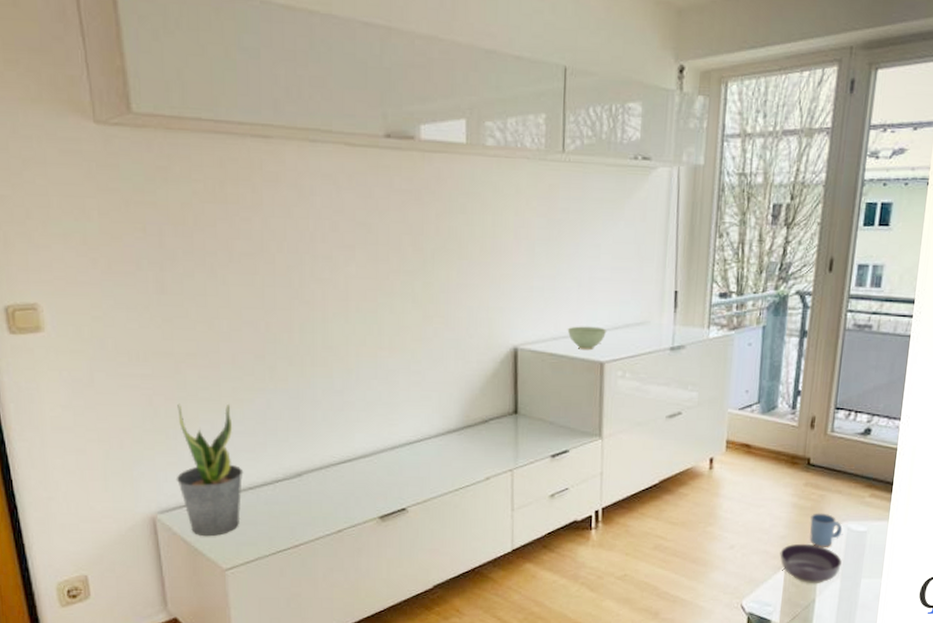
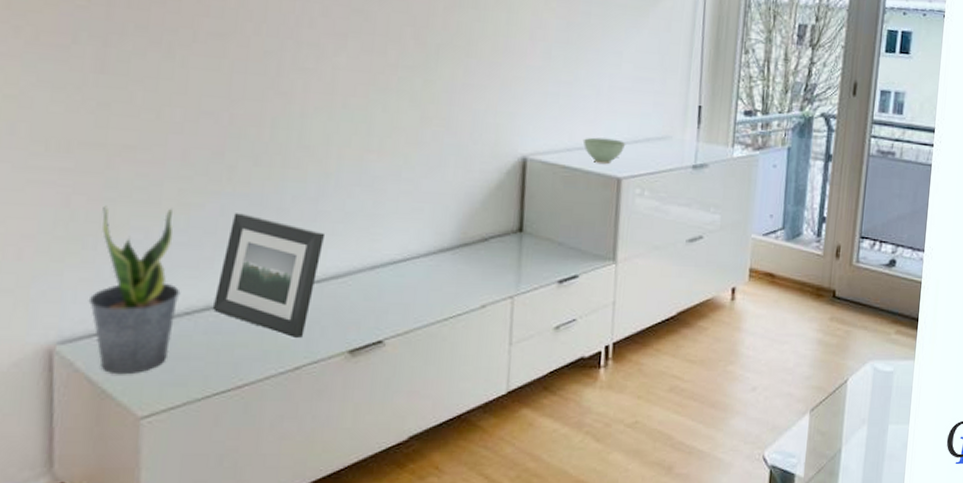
picture frame: none [269,406,352,508] -> present [212,213,326,339]
bowl: present [780,543,842,584] -> none [804,385,868,432]
mug: present [809,513,843,547] -> none [835,350,869,389]

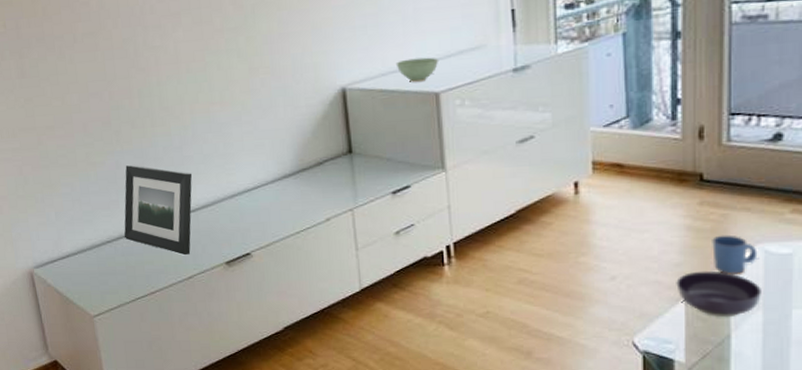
potted plant: present [88,205,181,373] -> none [42,167,102,286]
bowl: none [804,385,868,432] -> present [676,270,761,318]
mug: none [835,350,869,389] -> present [712,234,758,274]

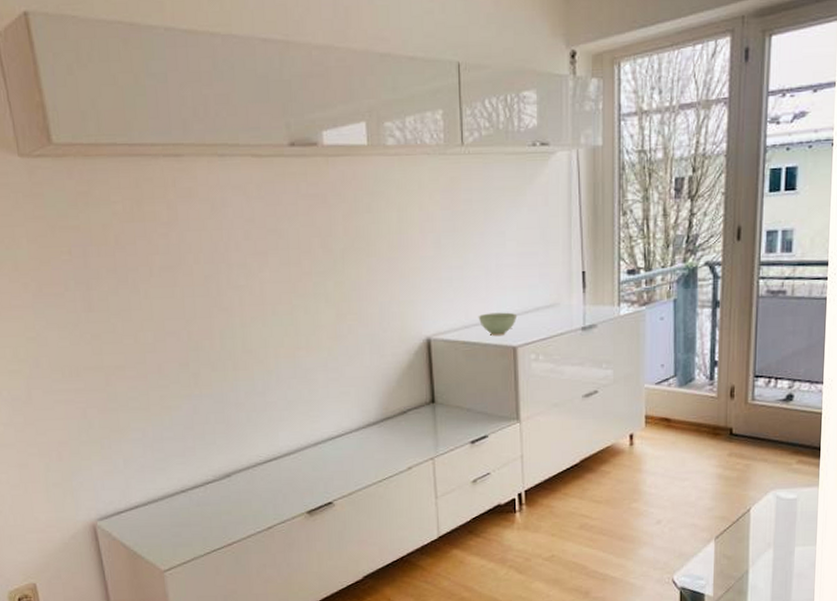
picture frame: present [124,165,193,256] -> none [200,410,275,505]
bowl: present [676,270,761,318] -> none [708,514,773,555]
mug: present [712,234,758,274] -> none [737,482,771,517]

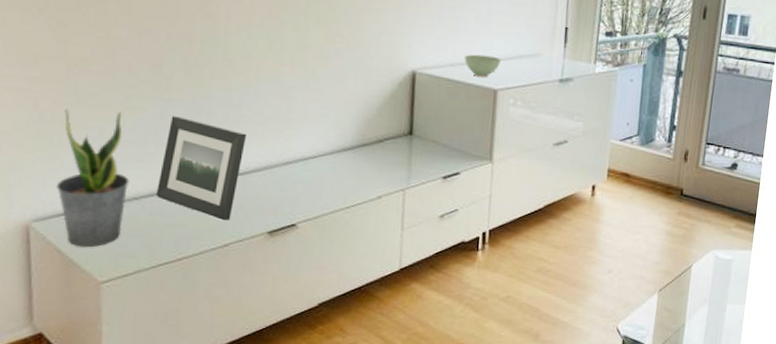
potted plant: none [110,411,176,539] -> present [55,108,130,247]
picture frame: none [200,410,275,505] -> present [155,116,247,221]

